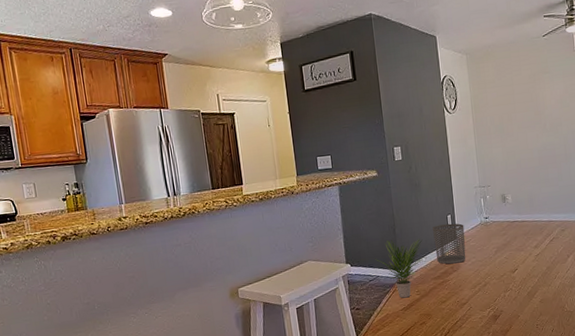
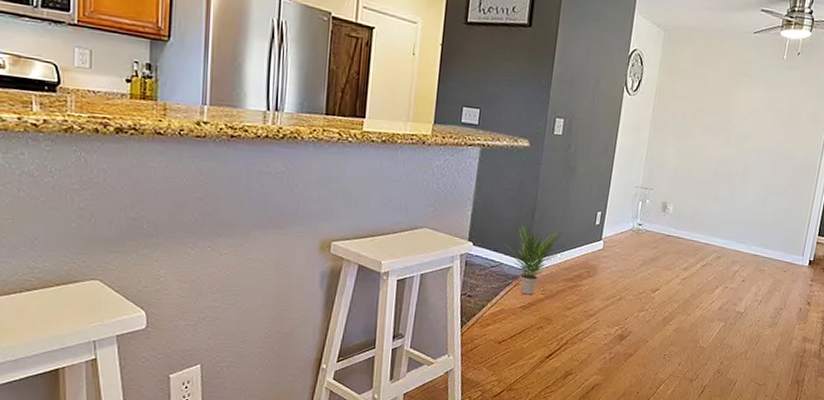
waste bin: present [433,223,466,264] -> none [574,220,613,269]

